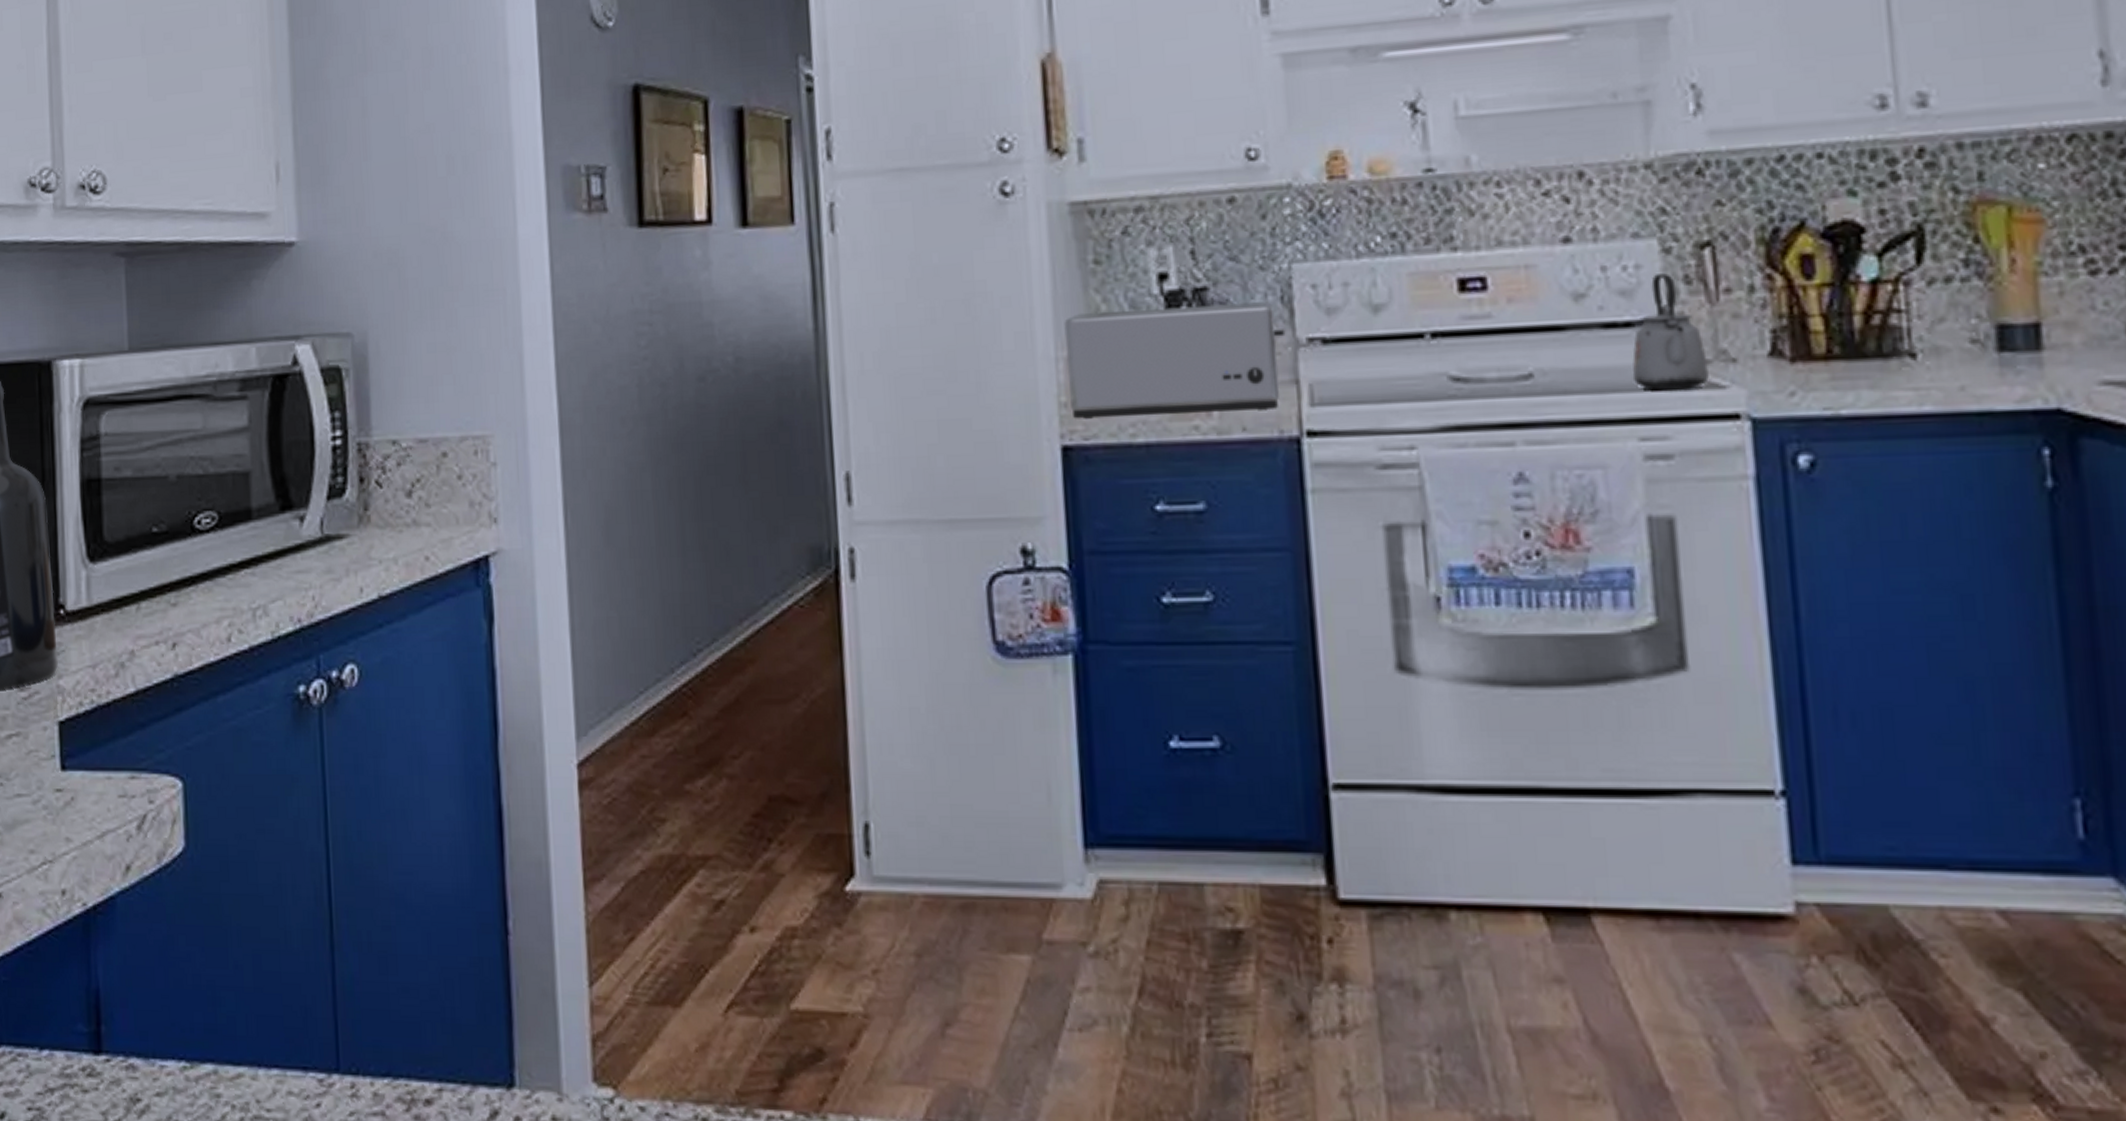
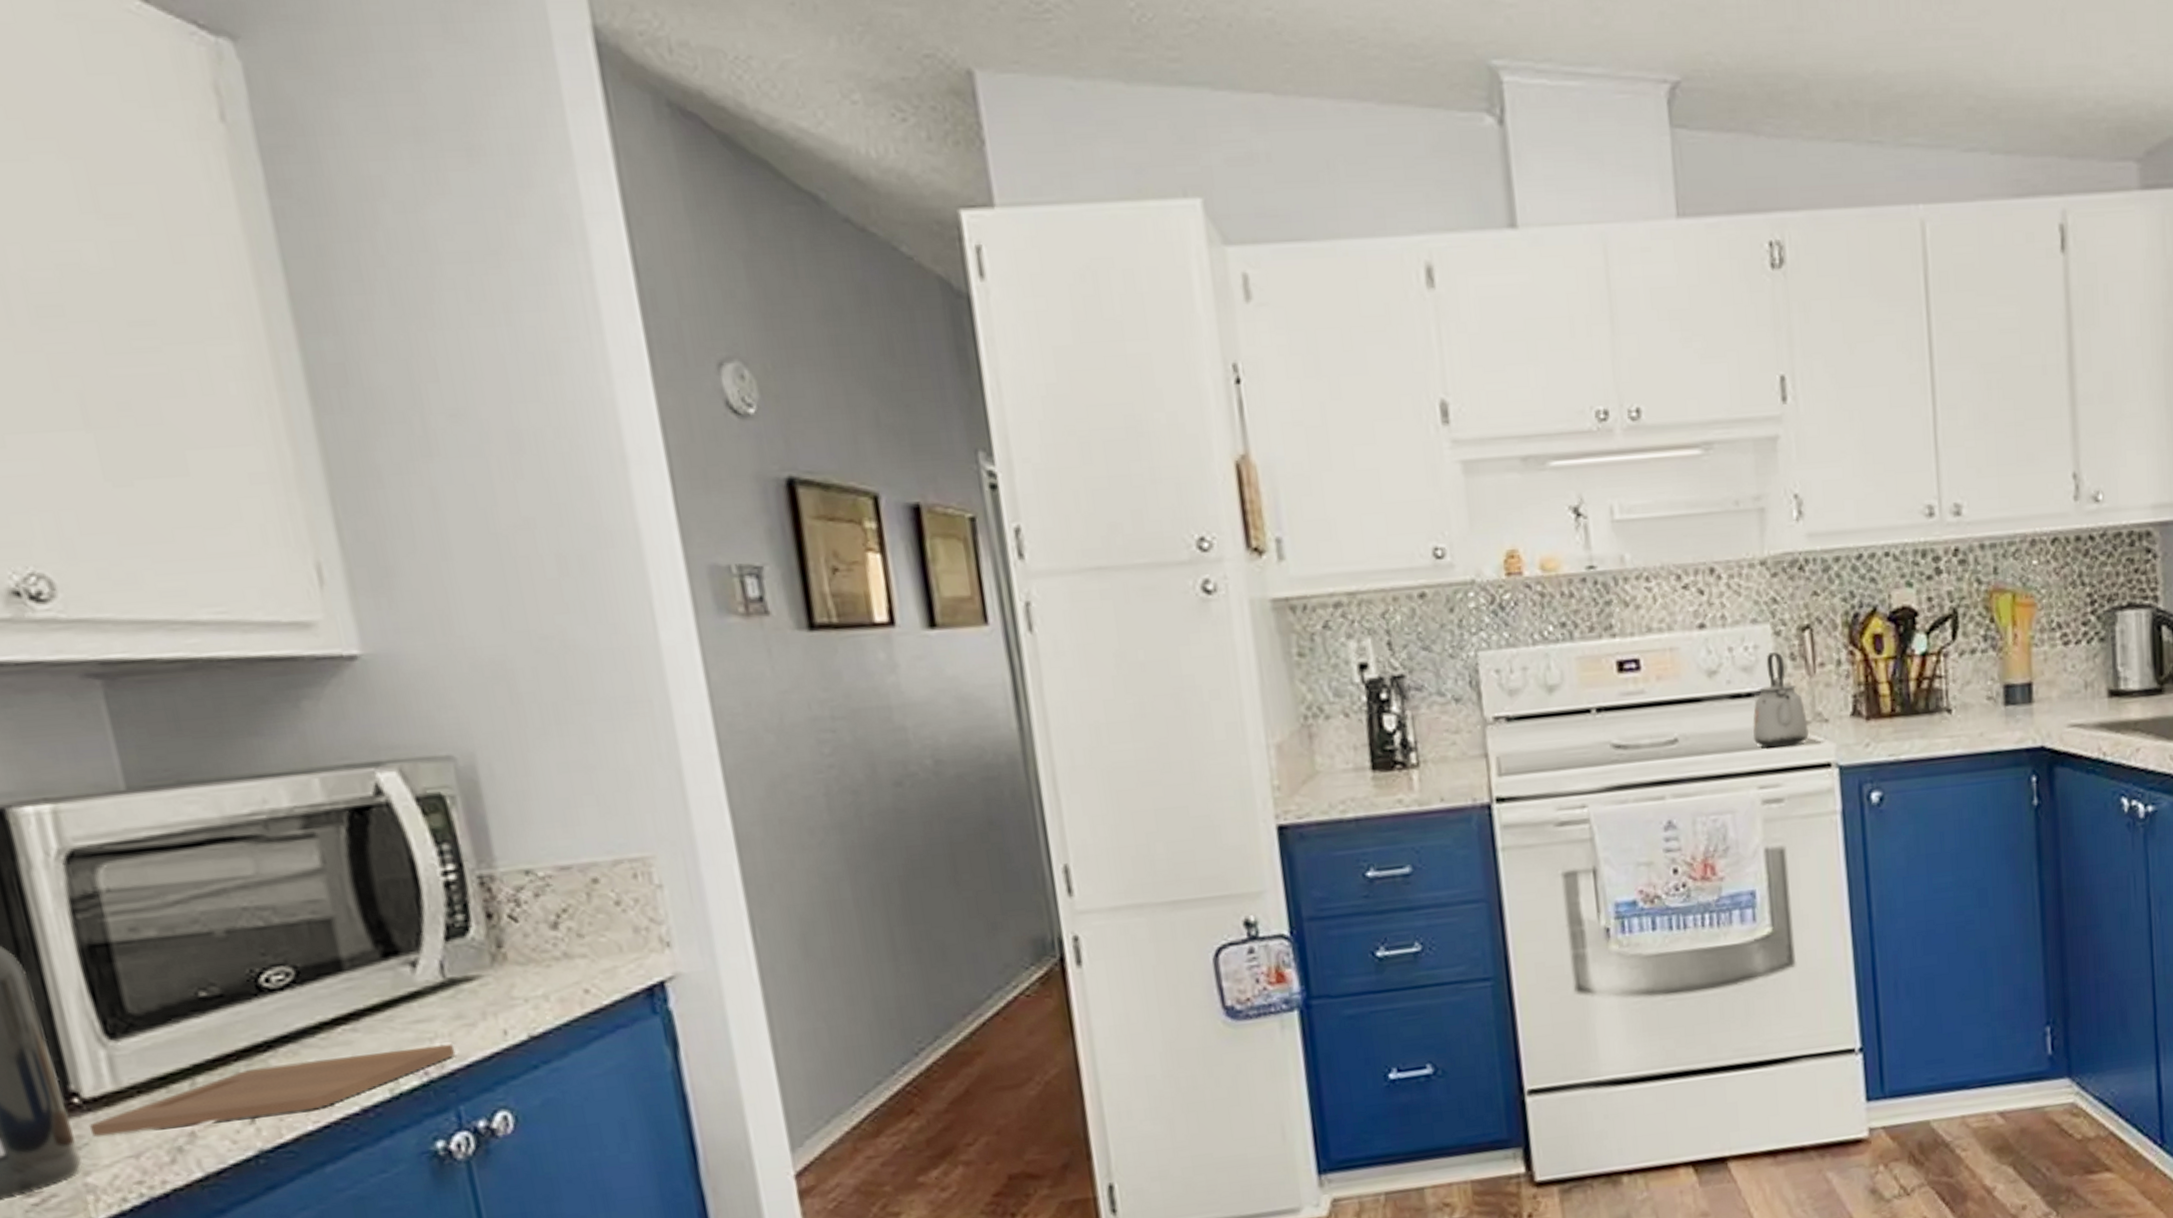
cutting board: none [67,595,323,645] -> present [88,1043,456,1137]
toaster: present [1064,302,1286,419] -> none [1272,686,1475,801]

